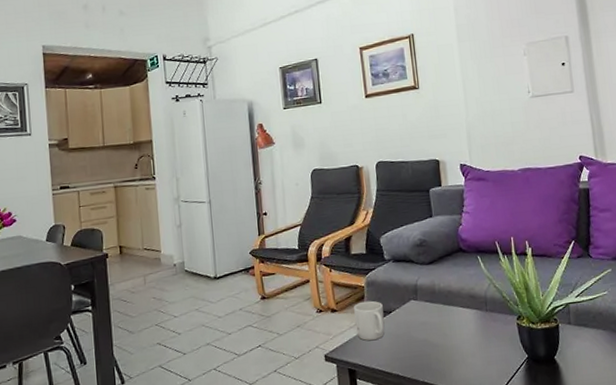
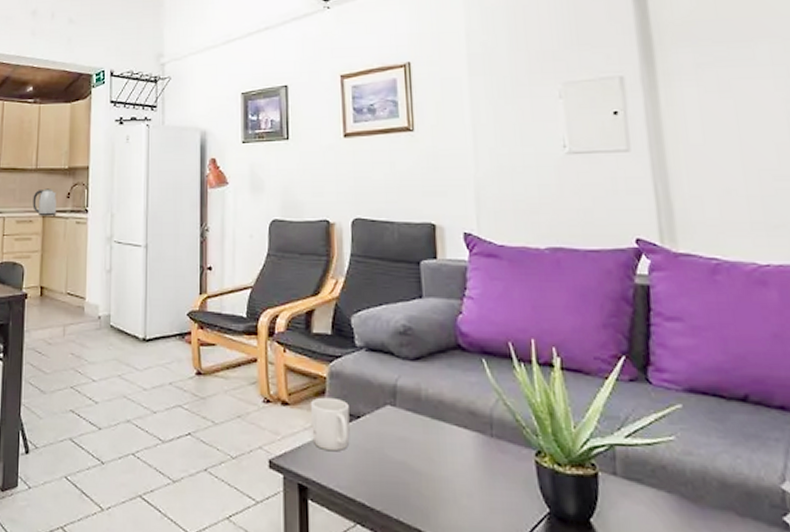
kettle: none [103,162,126,187] -> present [32,188,56,216]

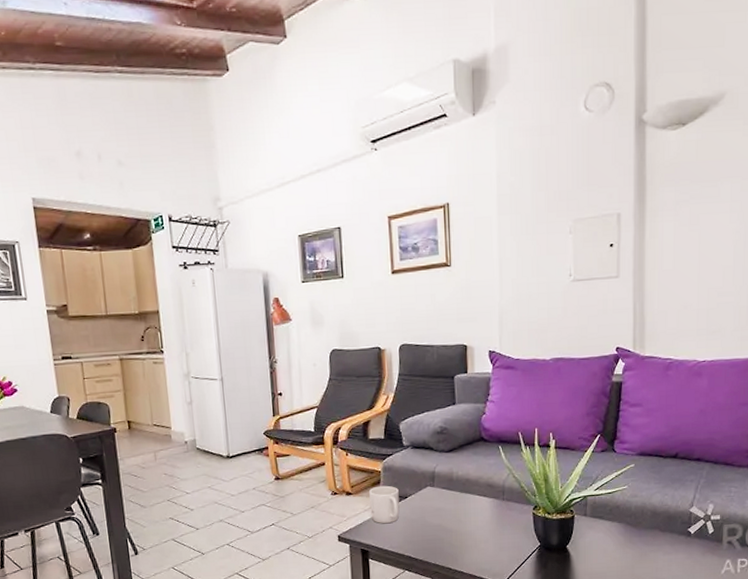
kettle: present [32,188,56,216] -> none [107,333,133,359]

